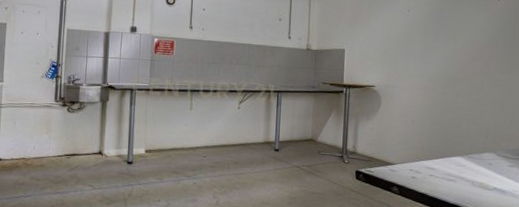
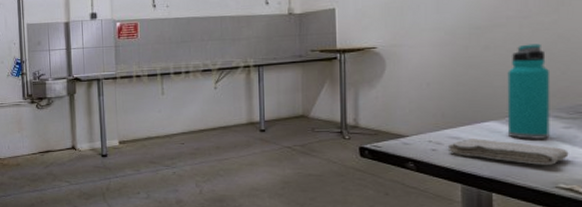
washcloth: none [424,170,512,196] -> present [447,139,569,165]
water bottle: none [469,96,502,174] -> present [507,43,551,139]

